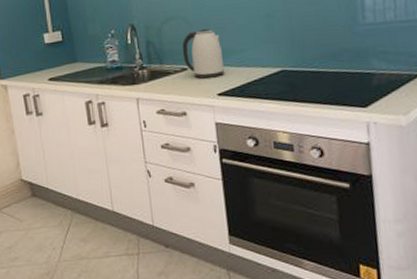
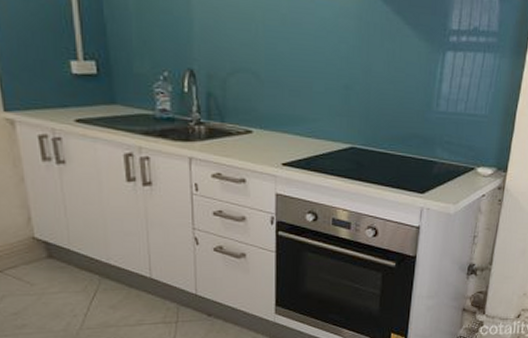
kettle: present [182,29,224,79] -> none [248,90,293,146]

